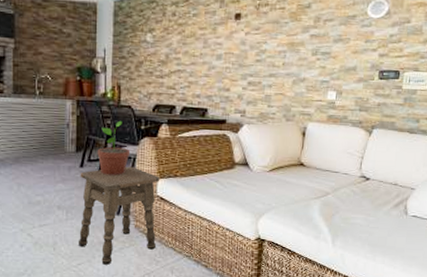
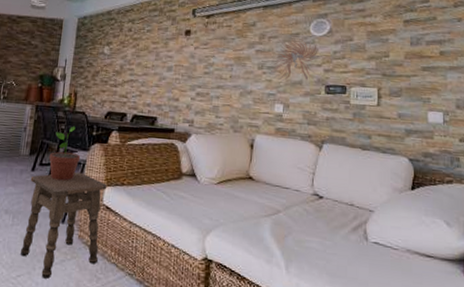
wall sculpture: none [325,16,375,69] -> present [271,34,318,83]

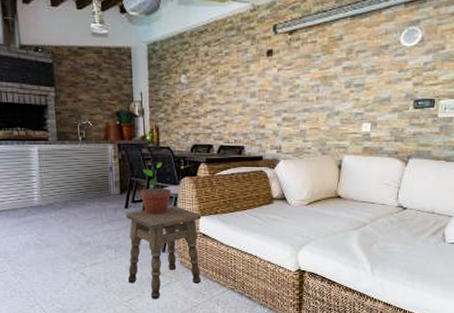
wall sculpture: present [271,34,318,83] -> none [359,46,409,99]

